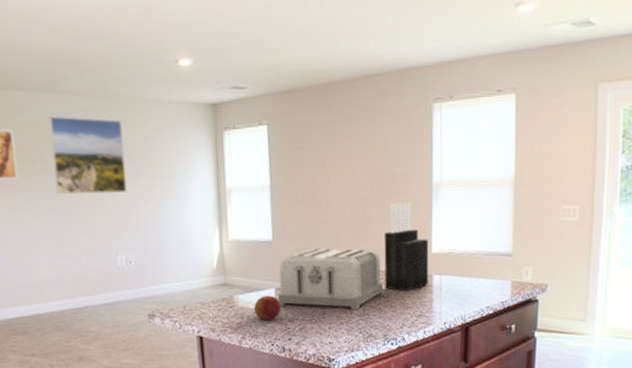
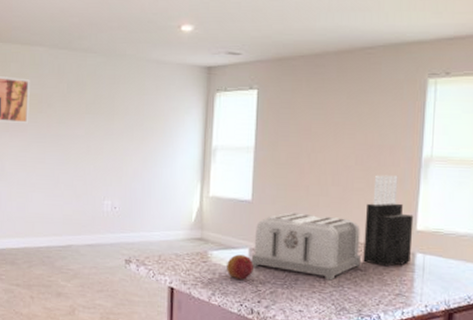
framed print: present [49,116,128,195] -> none [58,70,124,142]

